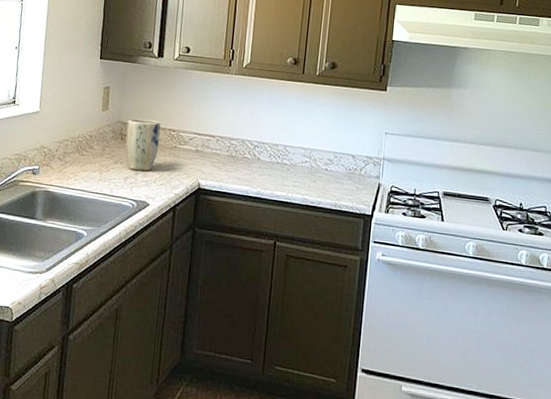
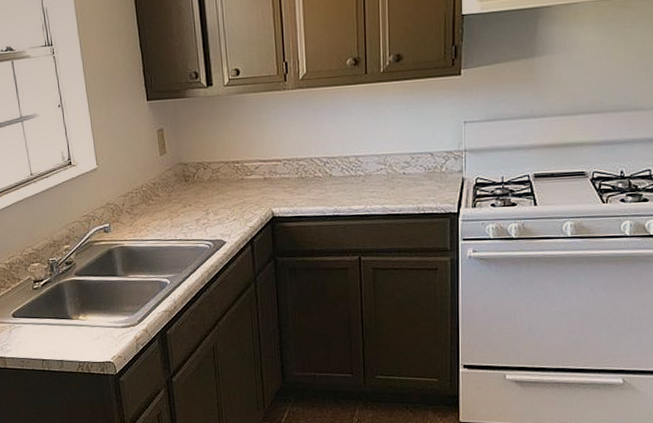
plant pot: present [125,118,161,172] -> none [188,155,225,211]

